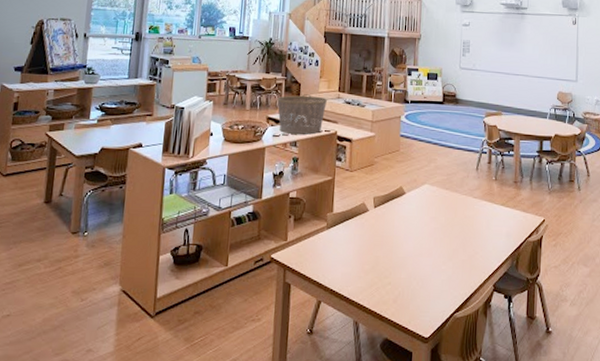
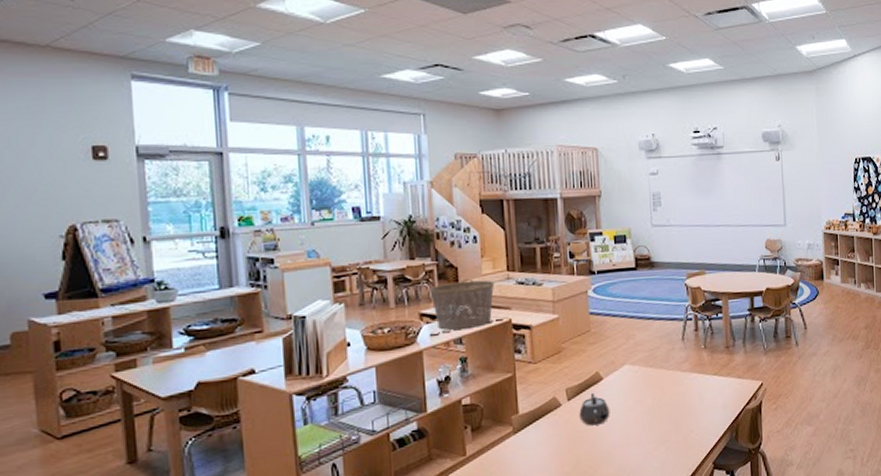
teapot: none [382,203,409,233] -> present [579,392,610,426]

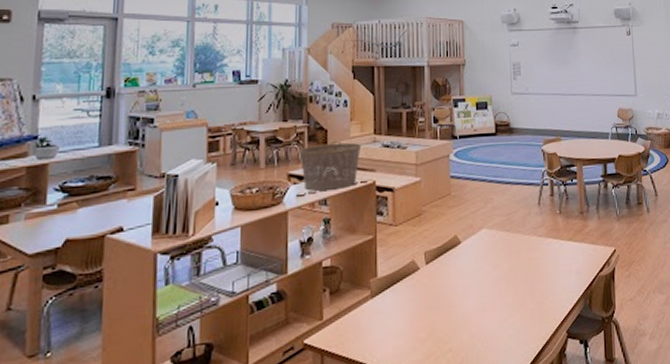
teapot: present [579,392,610,426] -> none [436,256,467,291]

